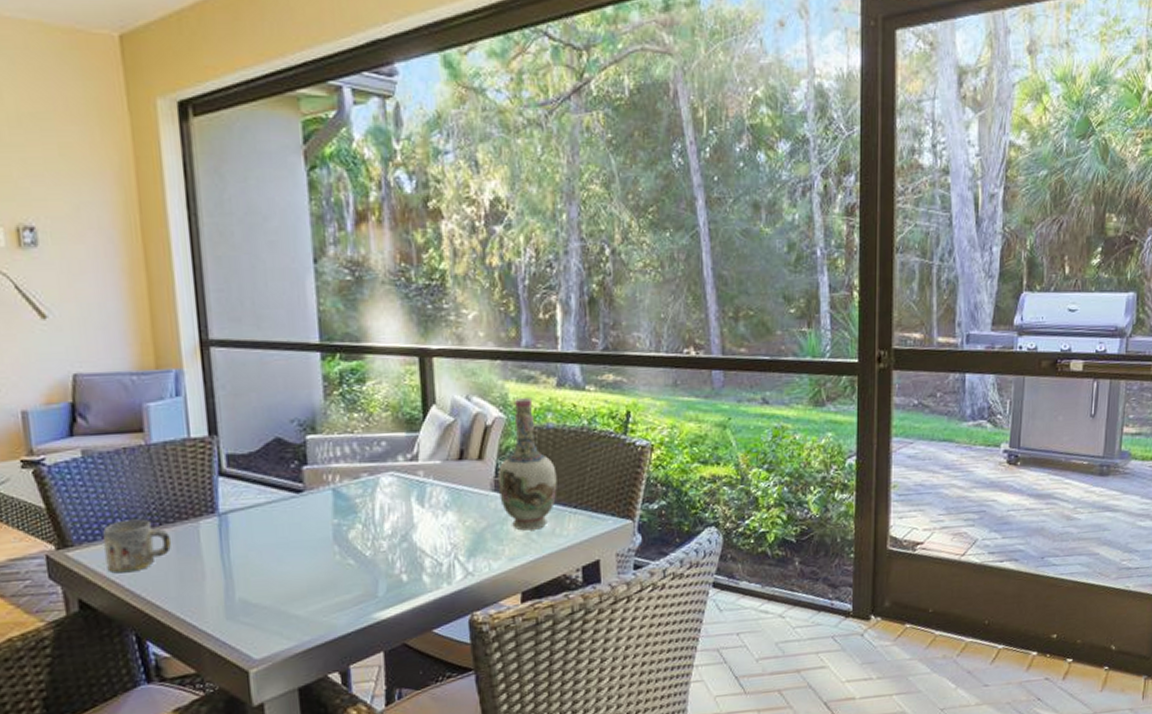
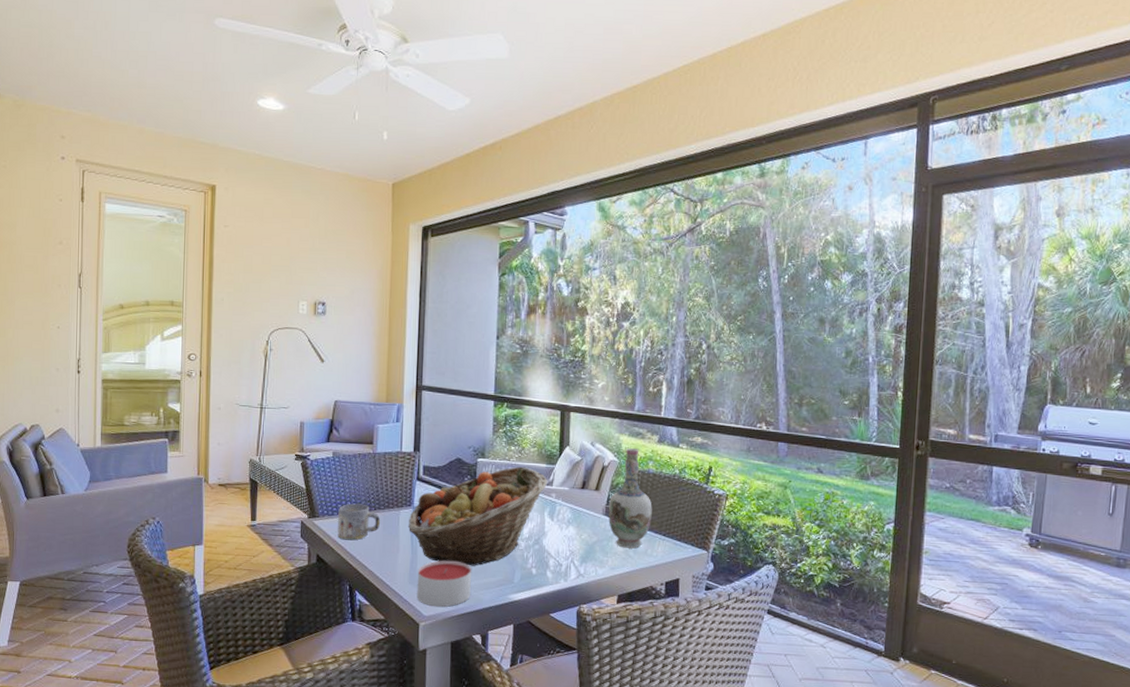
fruit basket: none [214,439,411,585] -> present [409,466,548,566]
candle: none [236,579,318,646] -> present [416,560,471,607]

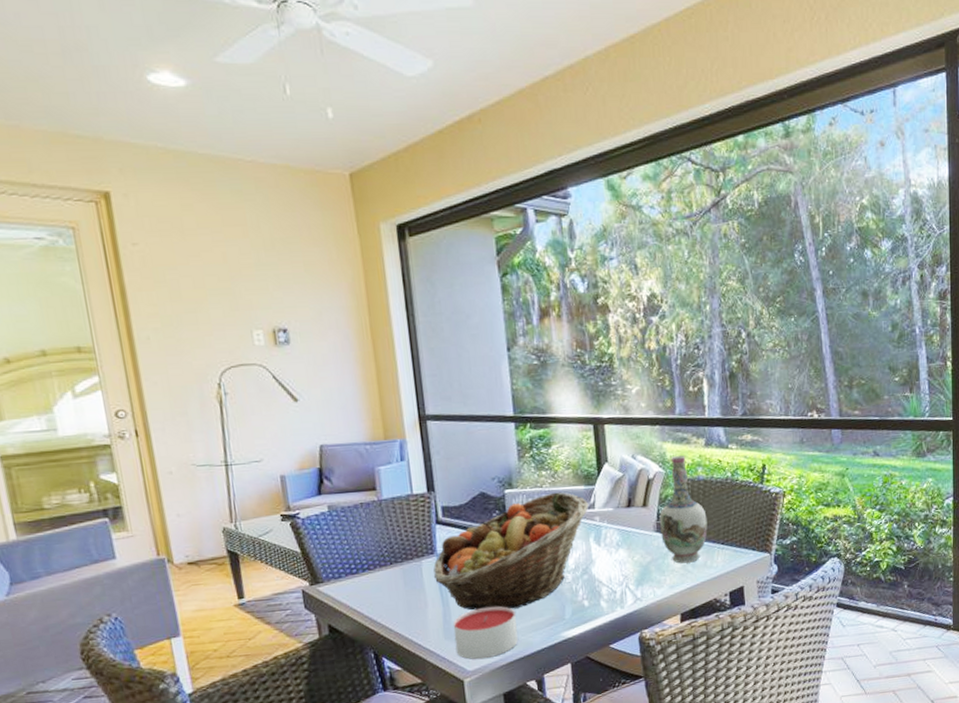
mug: present [337,503,380,541] -> none [346,559,400,604]

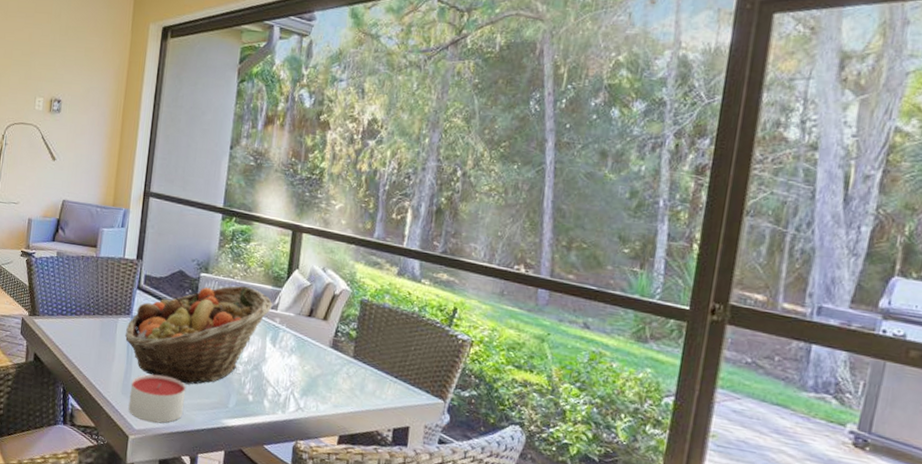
vase: present [659,456,708,564] -> none [335,278,385,388]

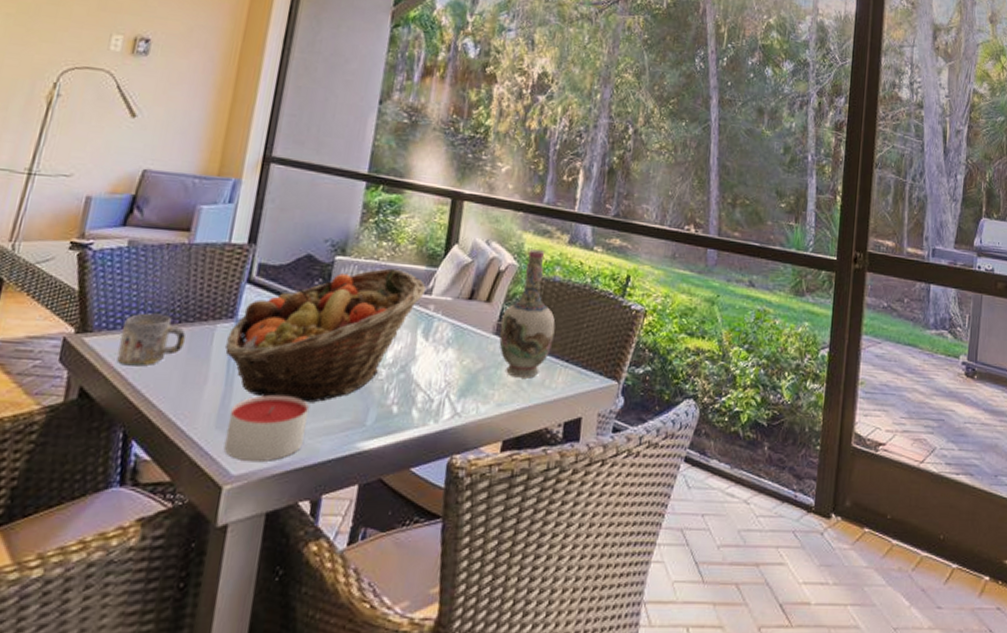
mug: none [55,306,98,343] -> present [117,313,186,366]
vase: none [335,278,385,388] -> present [499,249,556,378]

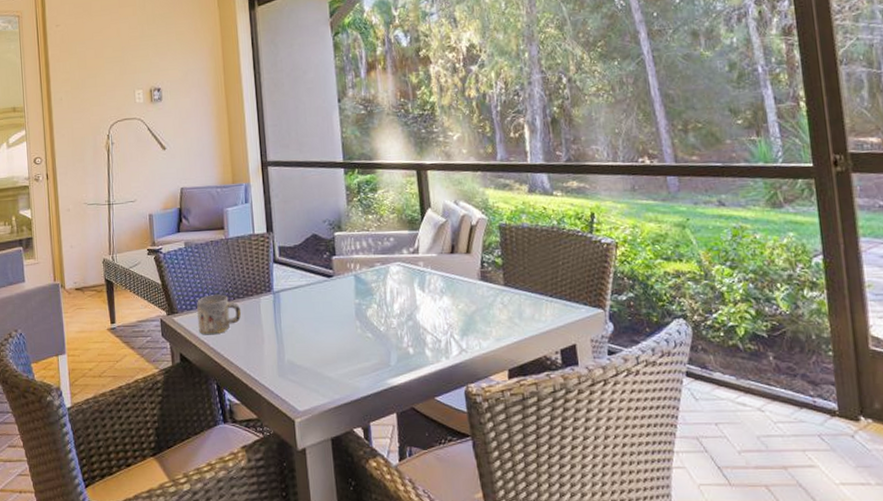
candle: present [223,394,309,462] -> none [286,347,346,400]
fruit basket: present [225,268,427,403] -> none [270,236,413,351]
vase: present [499,249,556,378] -> none [483,202,534,315]

